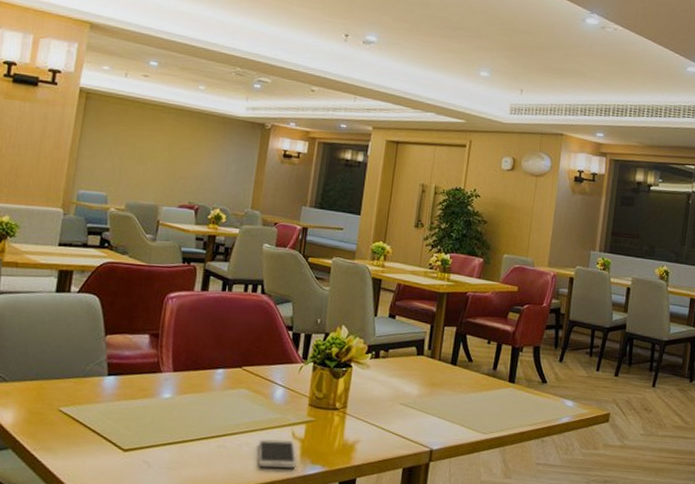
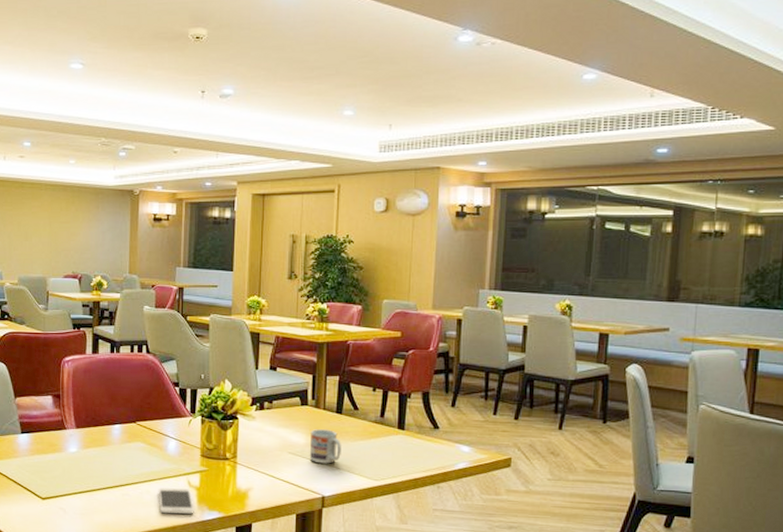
cup: none [420,380,453,416] -> present [309,429,341,464]

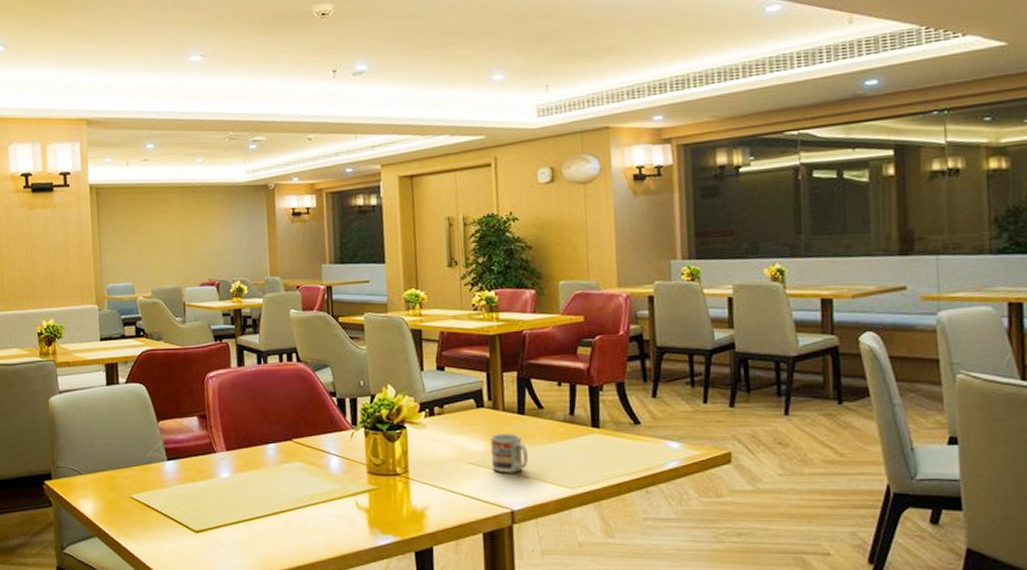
smartphone: present [158,488,194,514] -> none [323,511,366,541]

